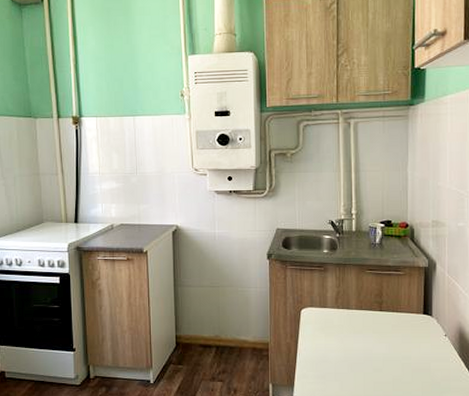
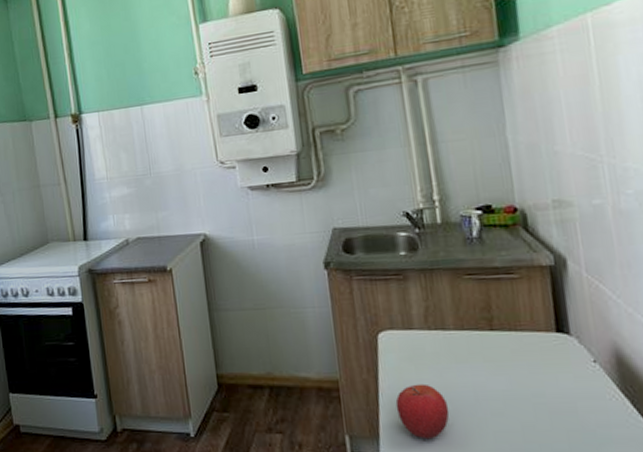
fruit: none [308,347,345,388] -> present [395,383,450,440]

